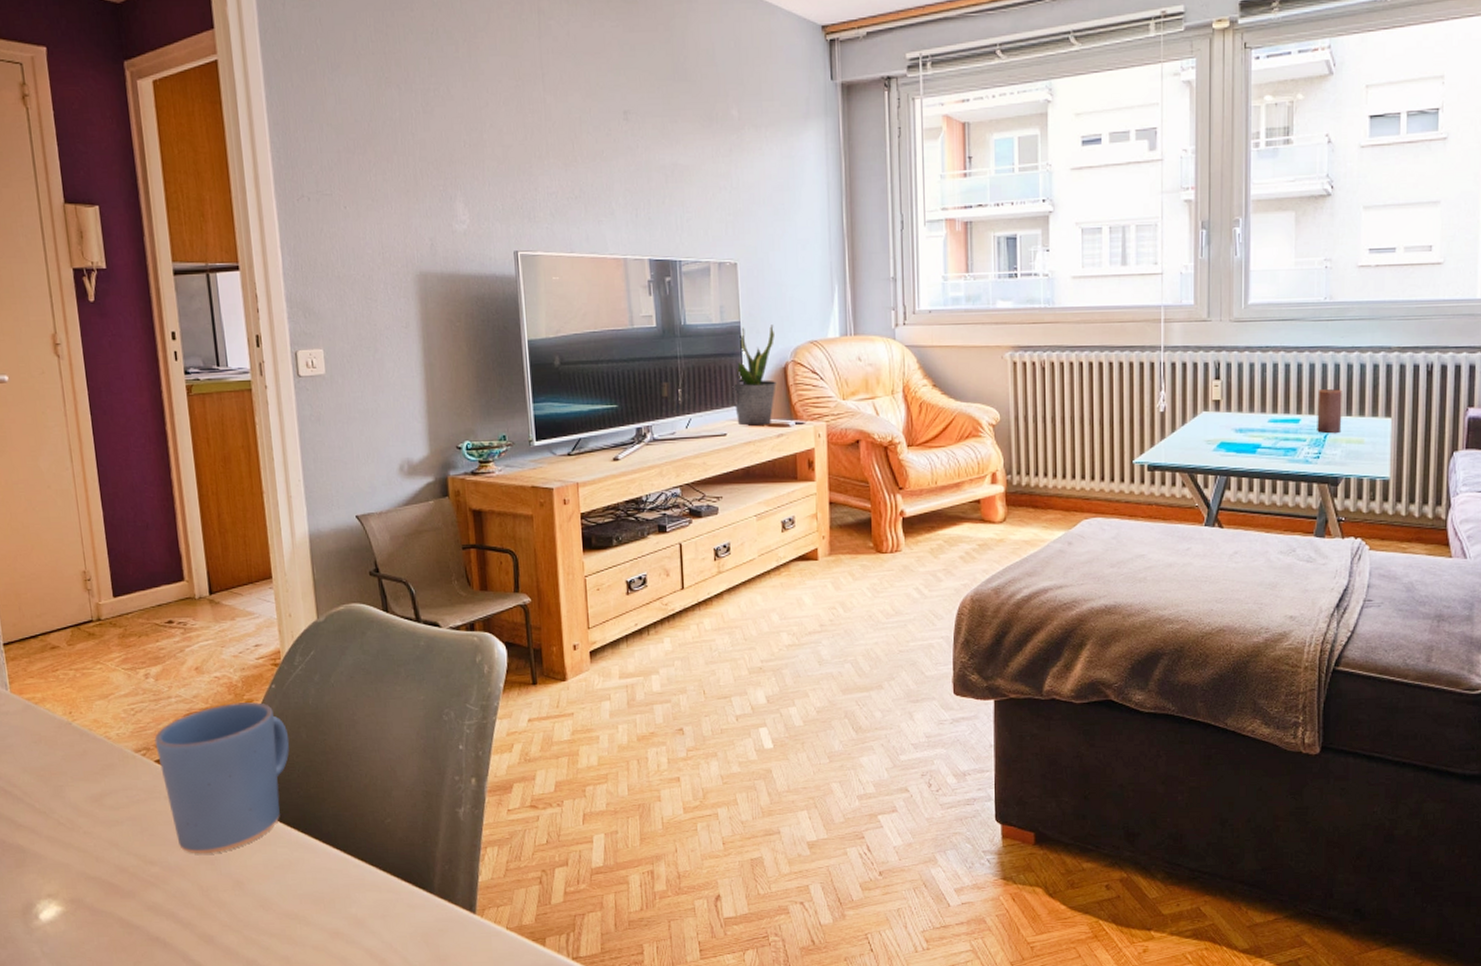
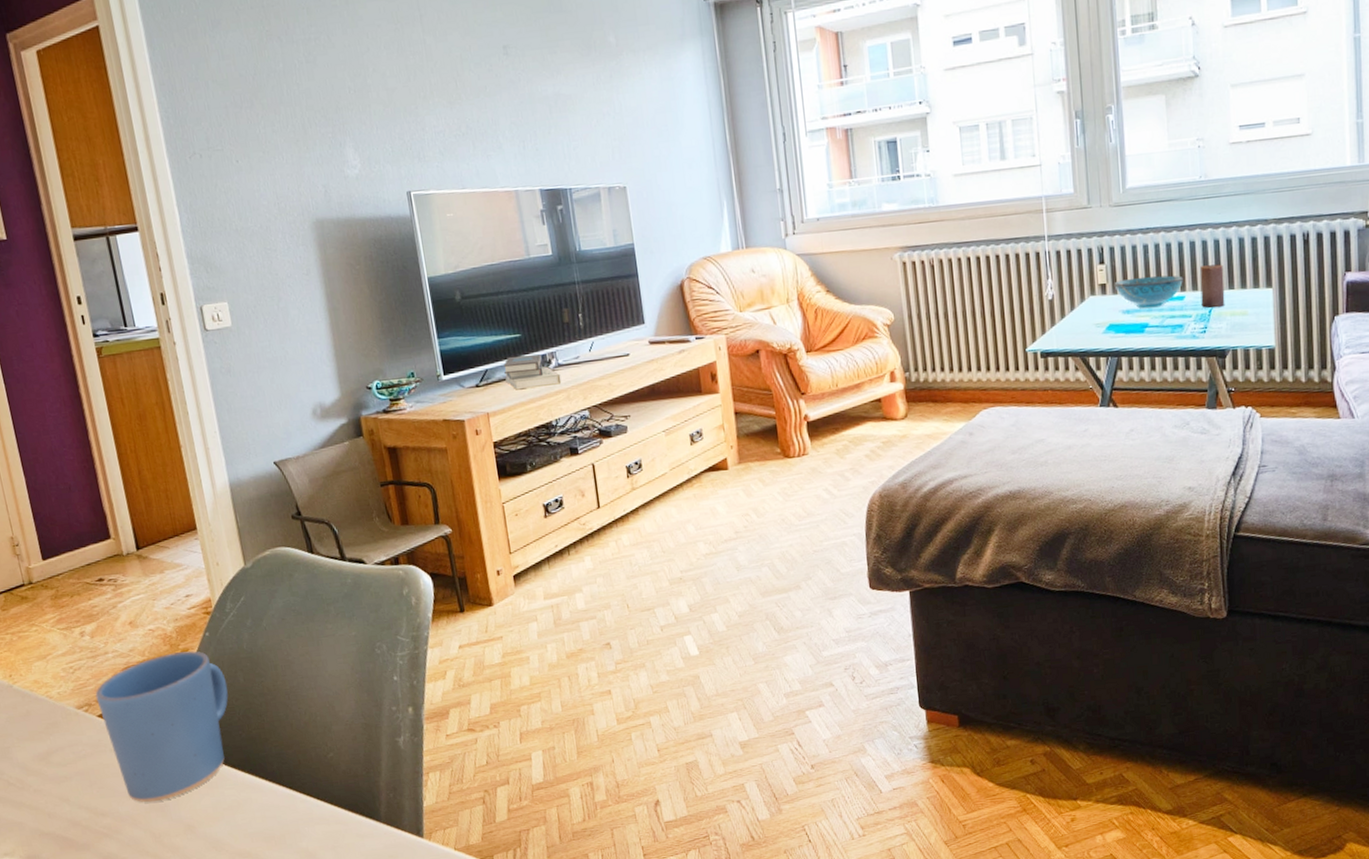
books: none [597,426,655,462] -> present [503,354,562,390]
potted plant: present [732,325,776,426] -> none [631,244,674,345]
decorative bowl: none [1228,396,1300,429] -> present [1114,275,1183,309]

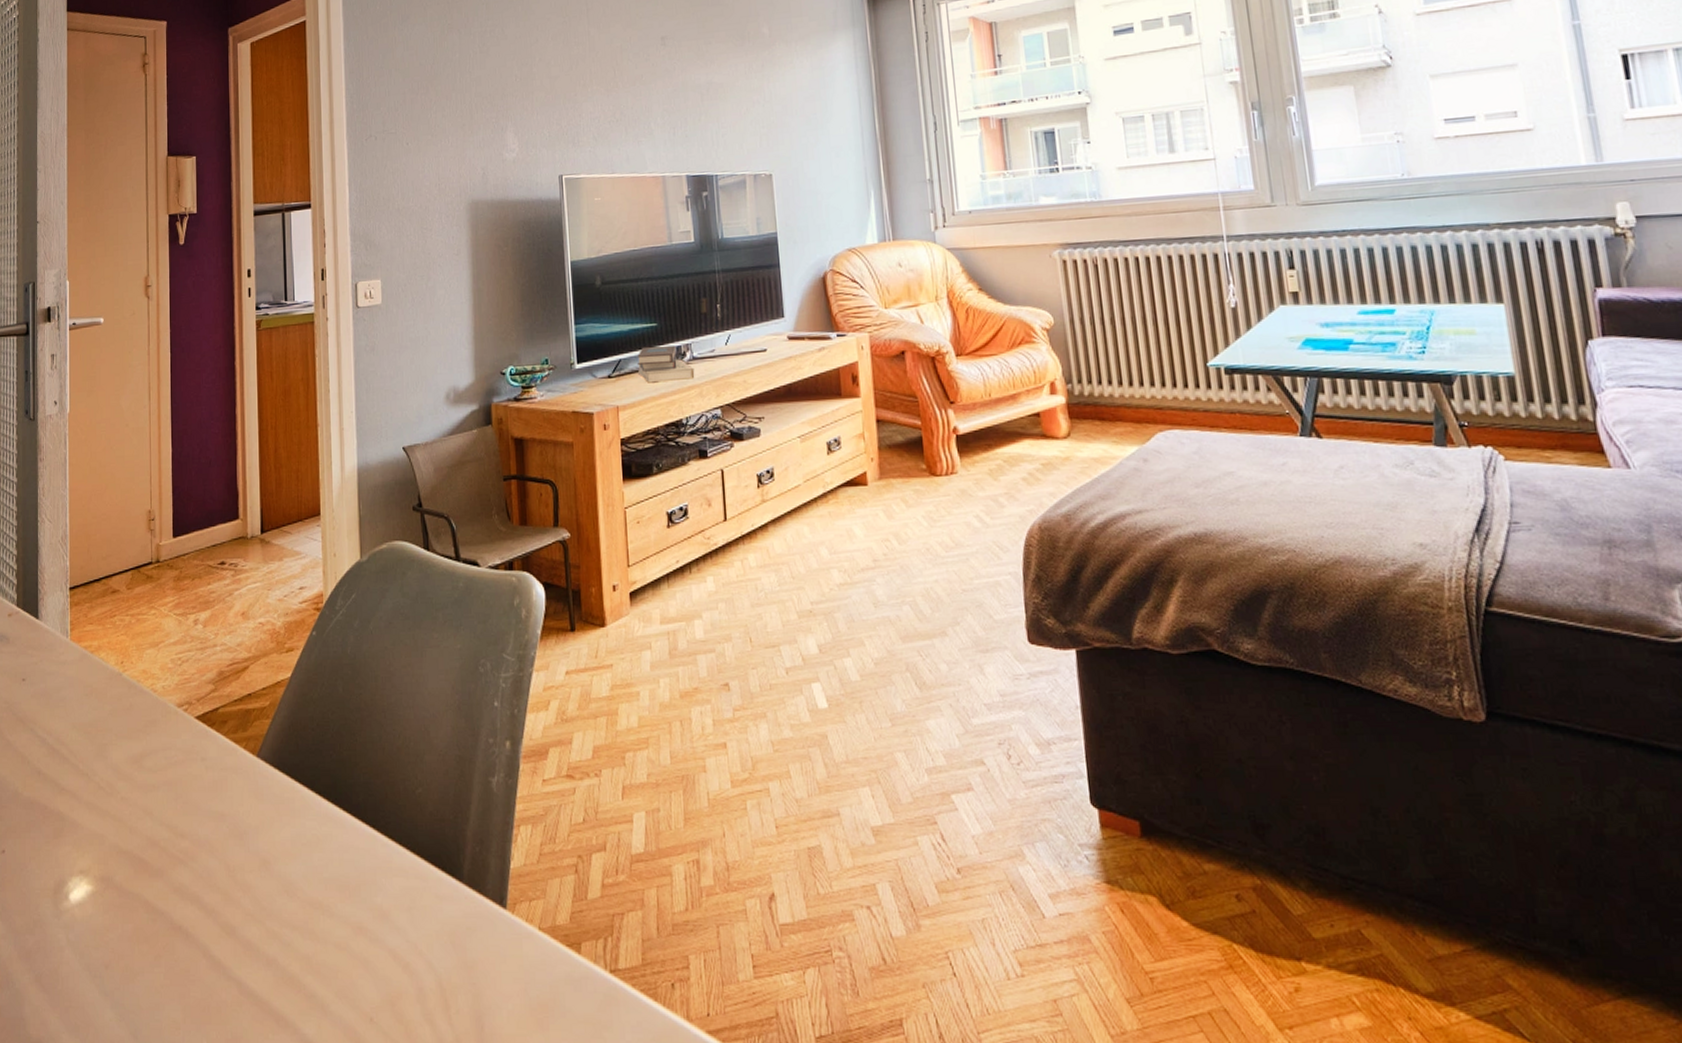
mug: present [95,651,228,803] -> none [197,651,326,827]
decorative bowl: present [1114,275,1183,309] -> none [1308,284,1392,322]
candle: present [1199,264,1225,309] -> none [1410,274,1446,325]

